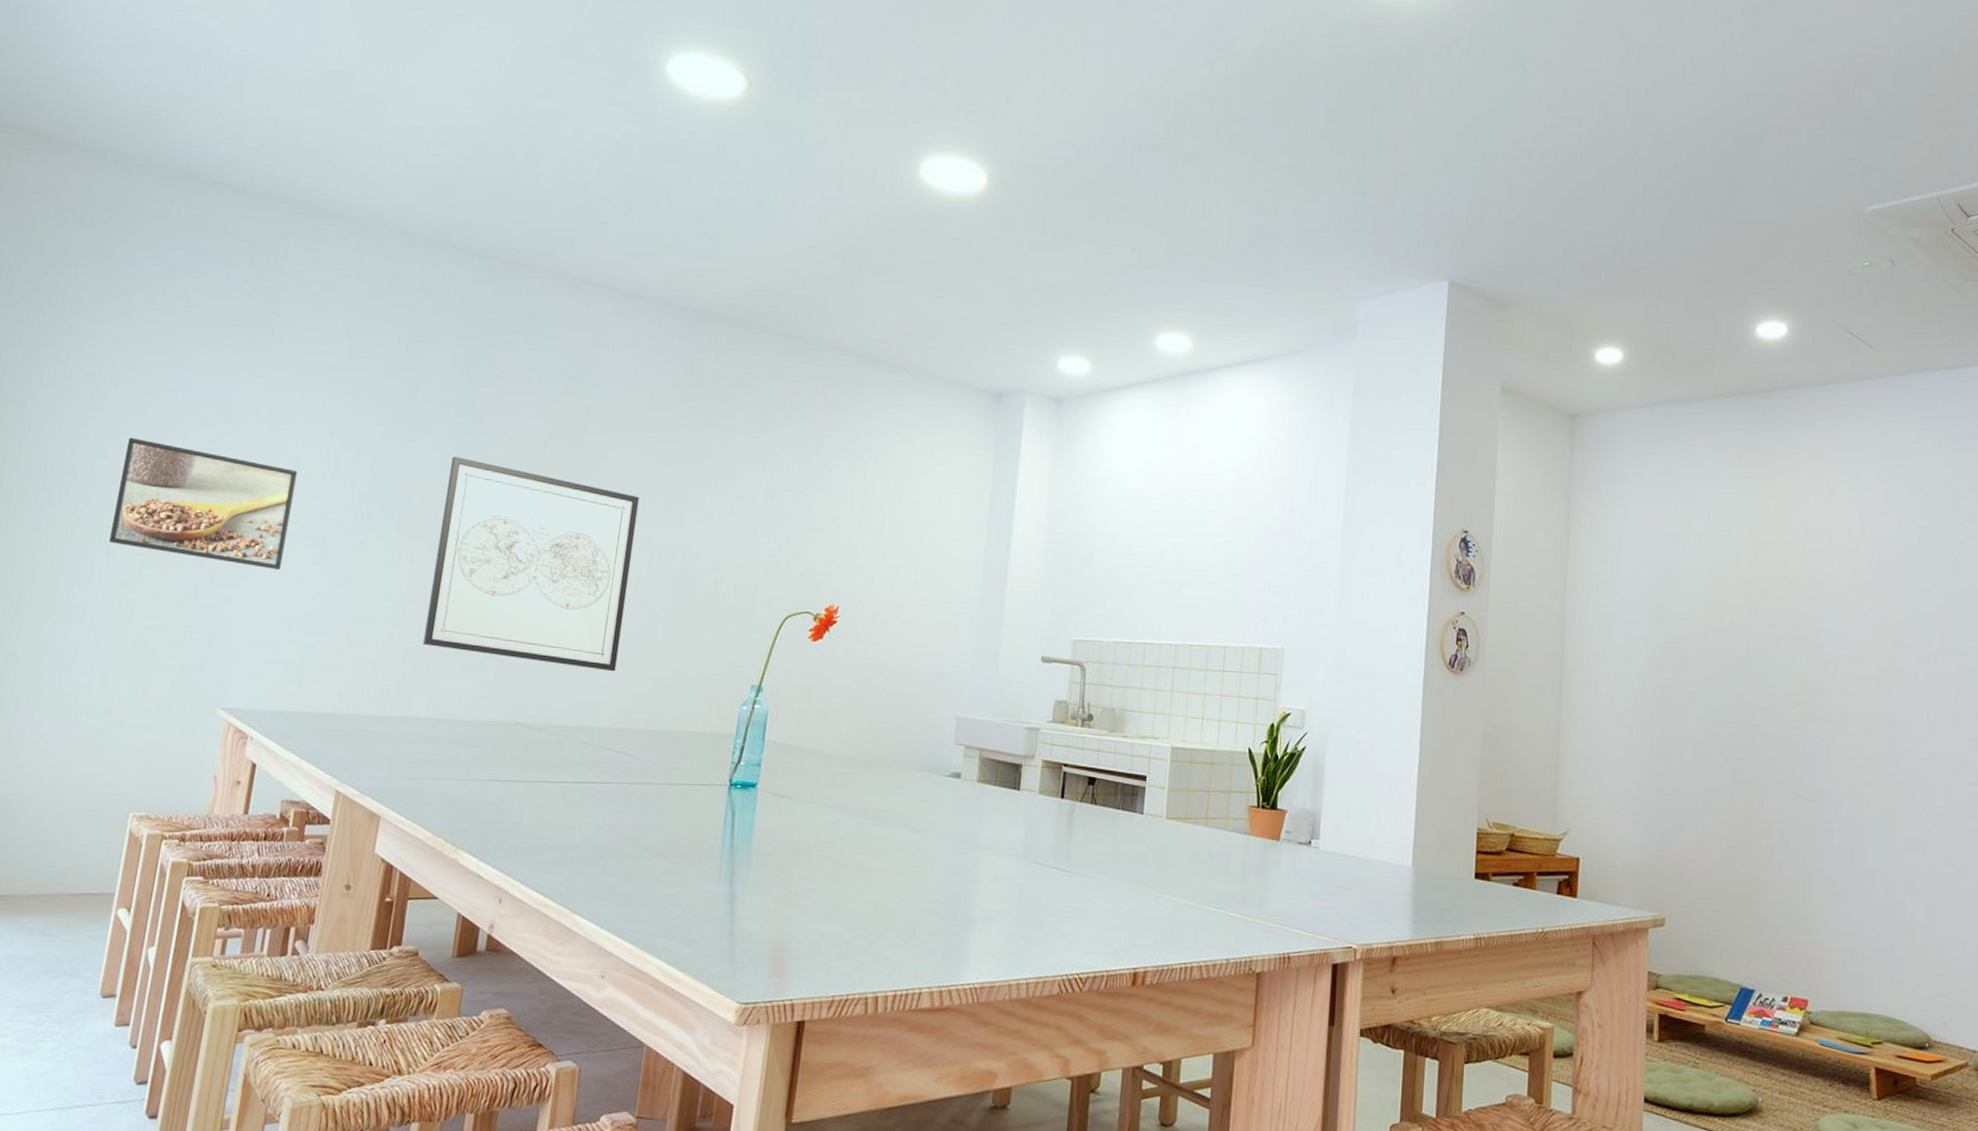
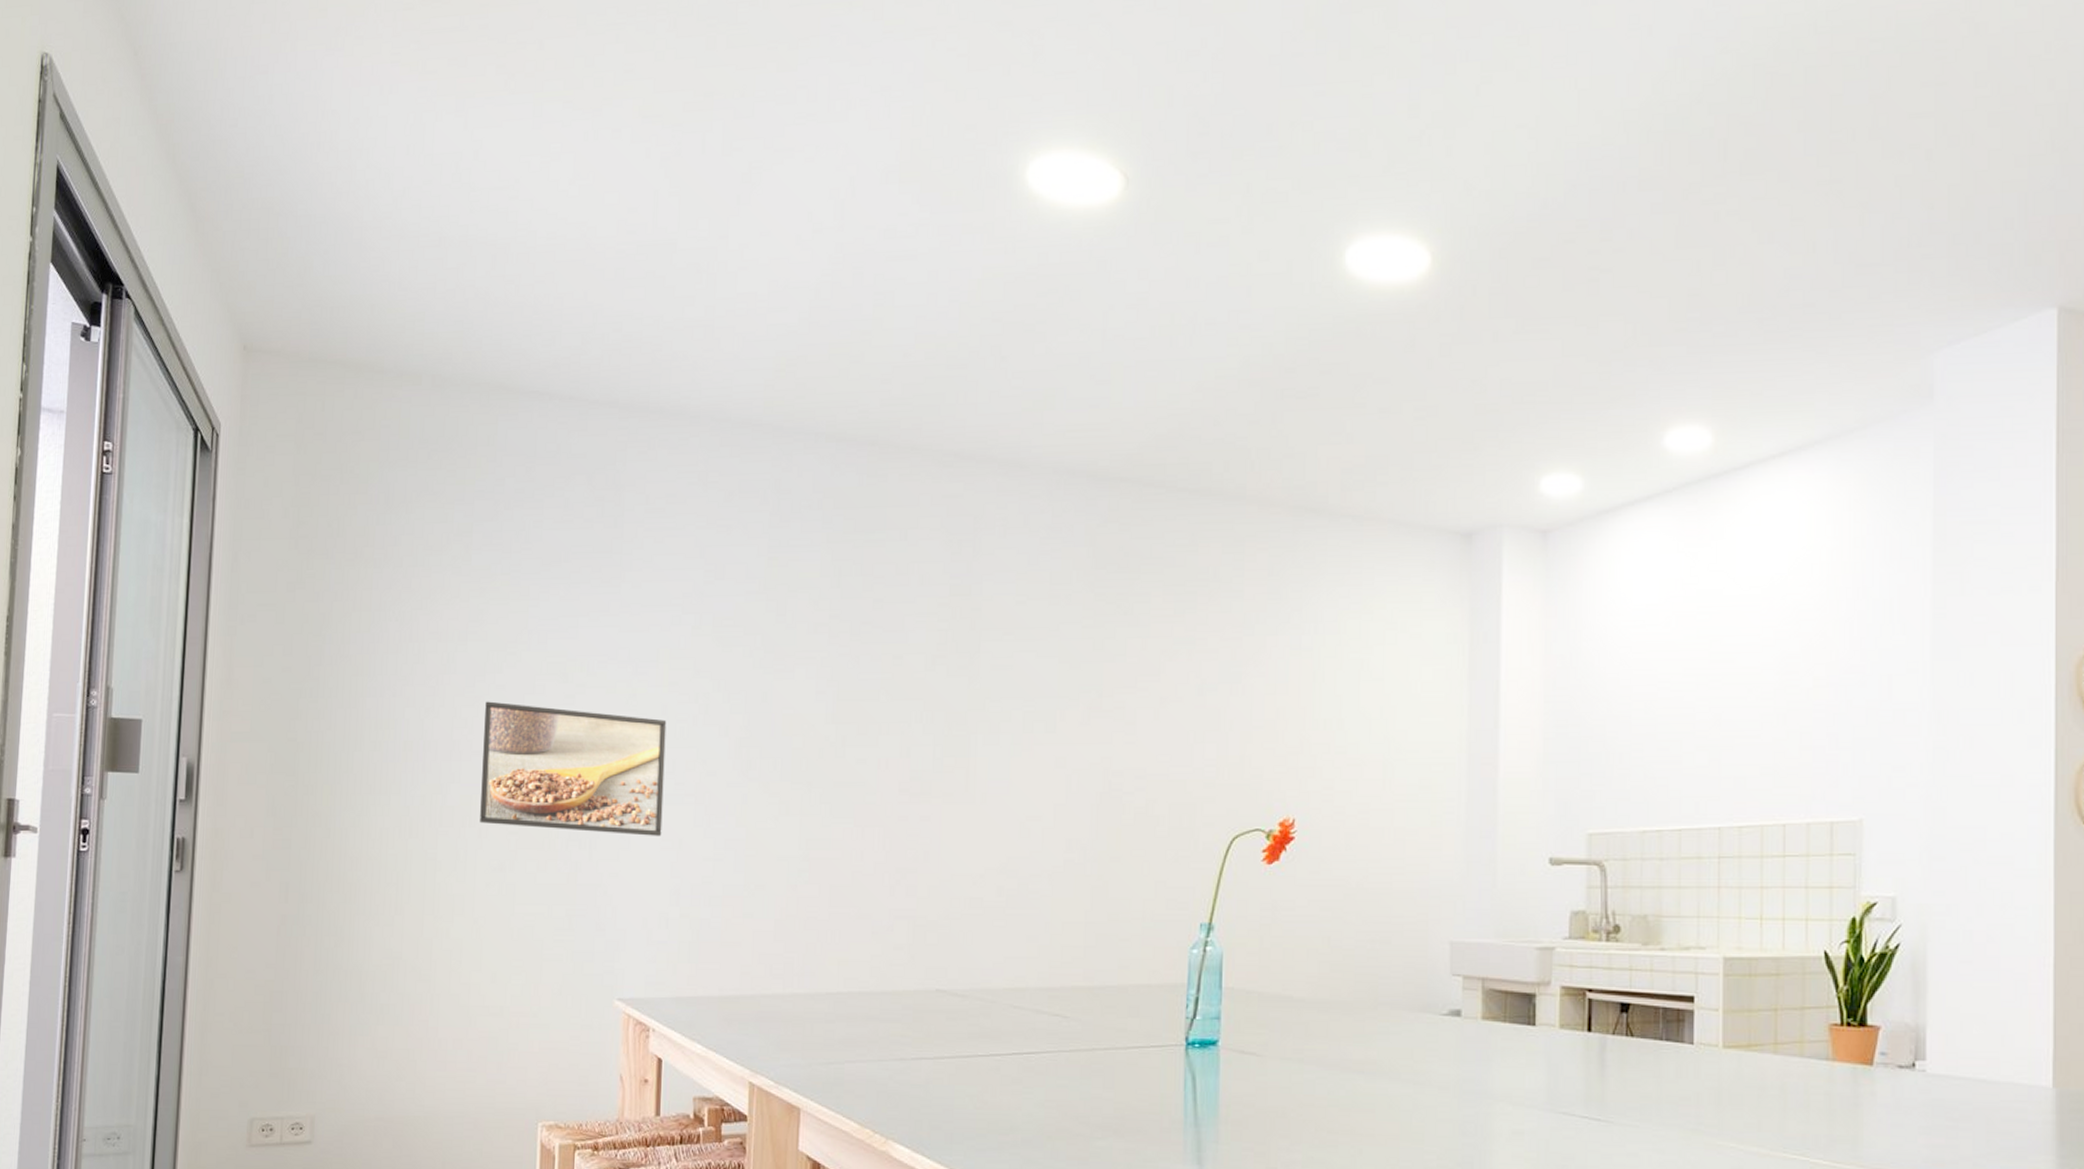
wall art: present [422,457,640,672] -> none [823,684,1048,921]

